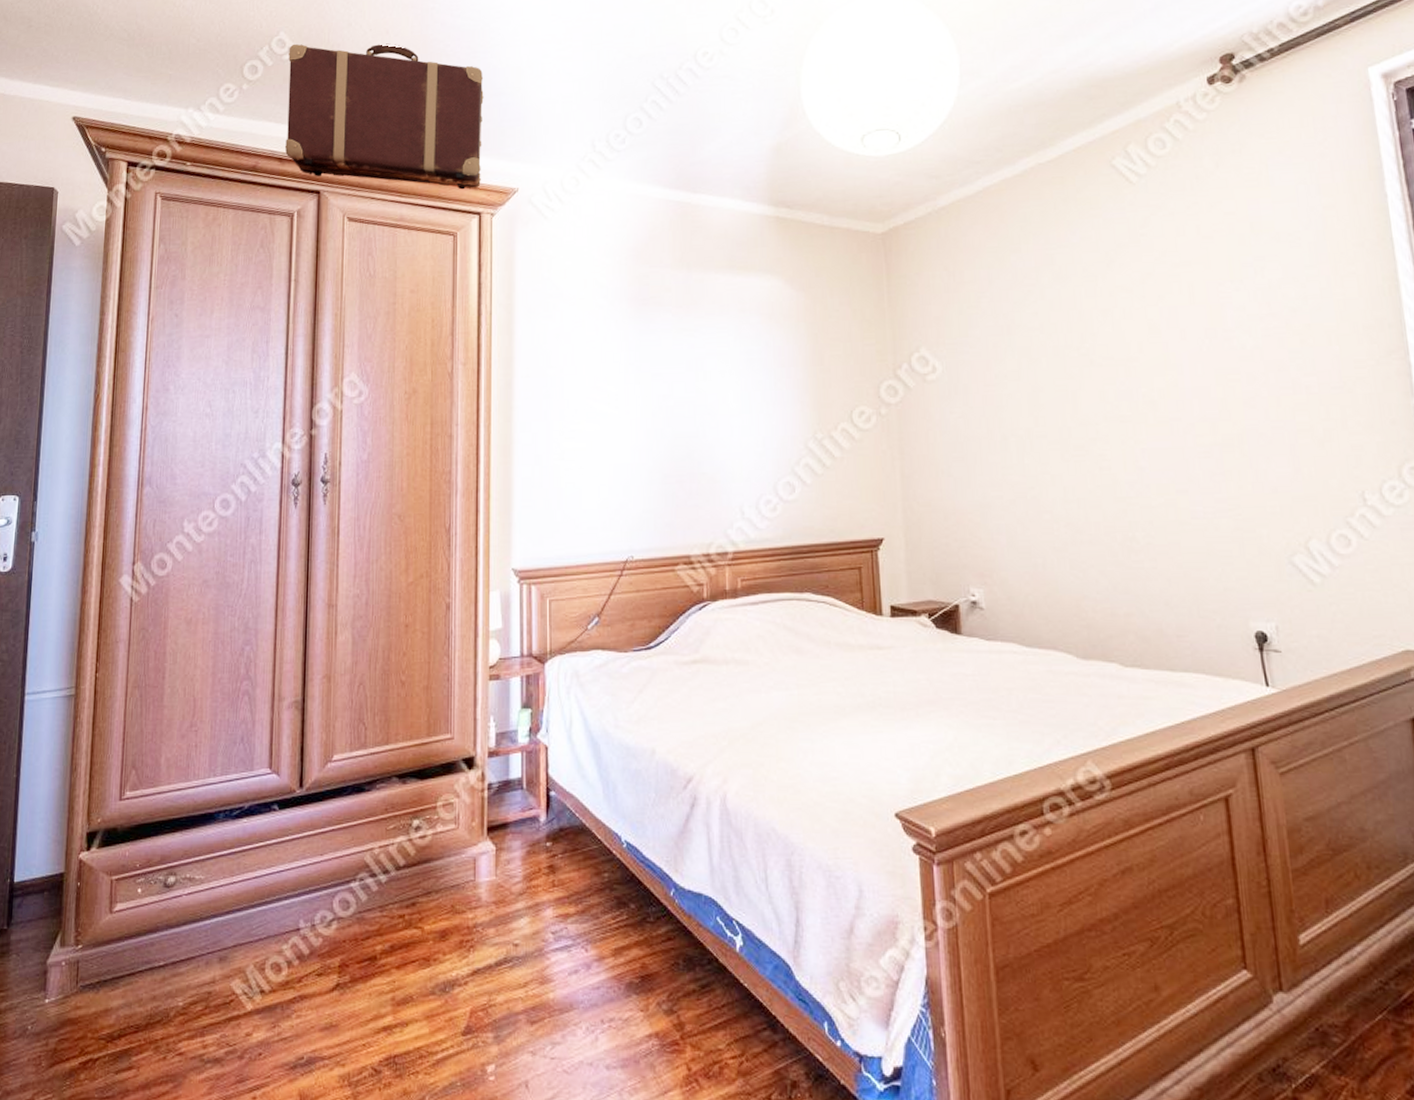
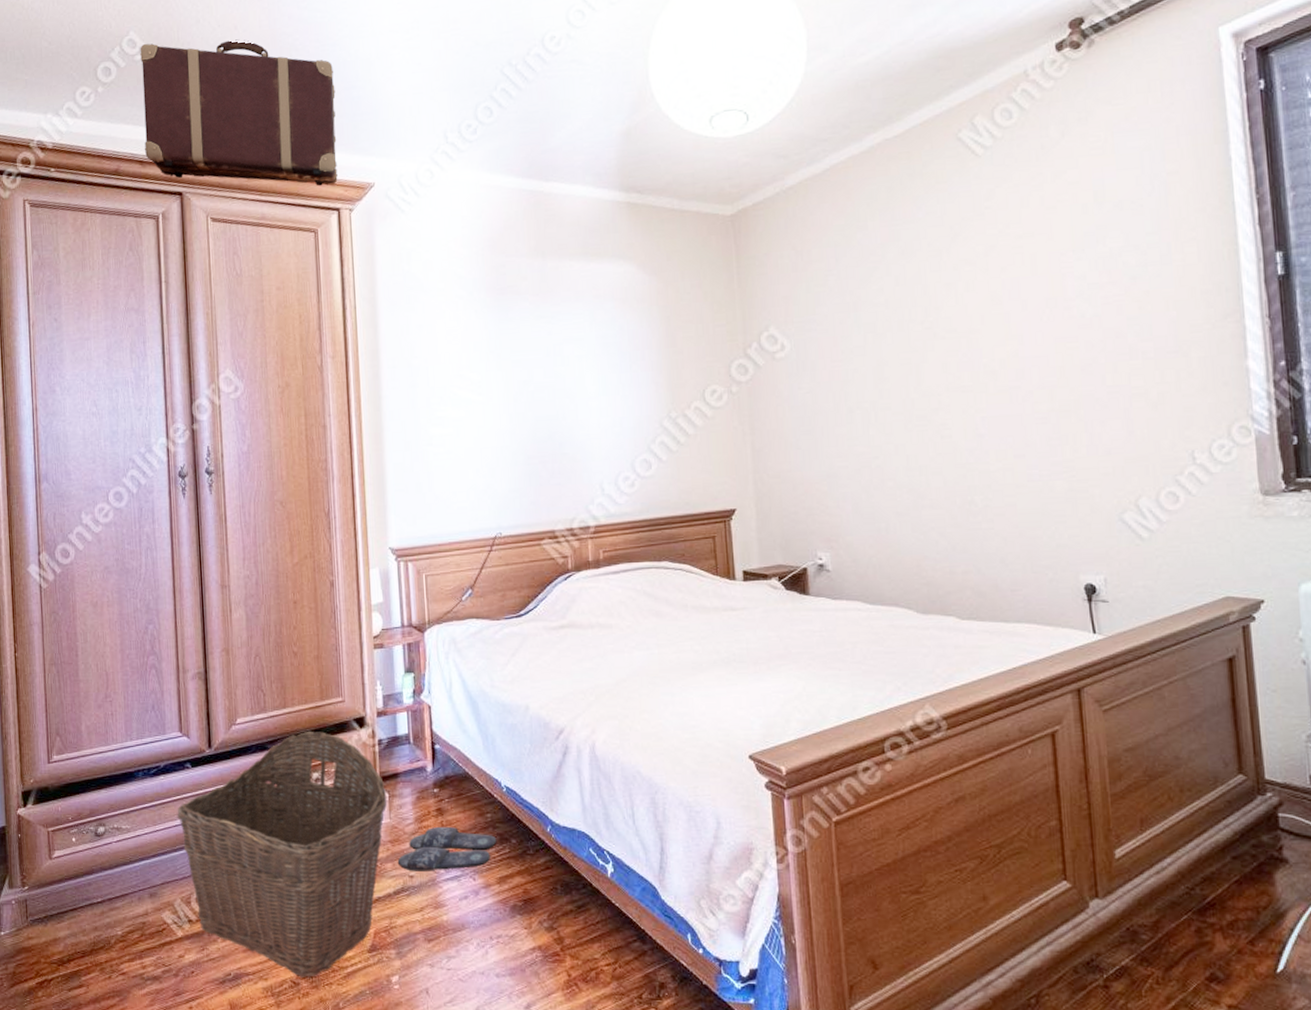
wicker basket: none [258,771,494,1064] -> present [177,730,388,978]
slippers: none [502,886,614,939] -> present [398,826,497,871]

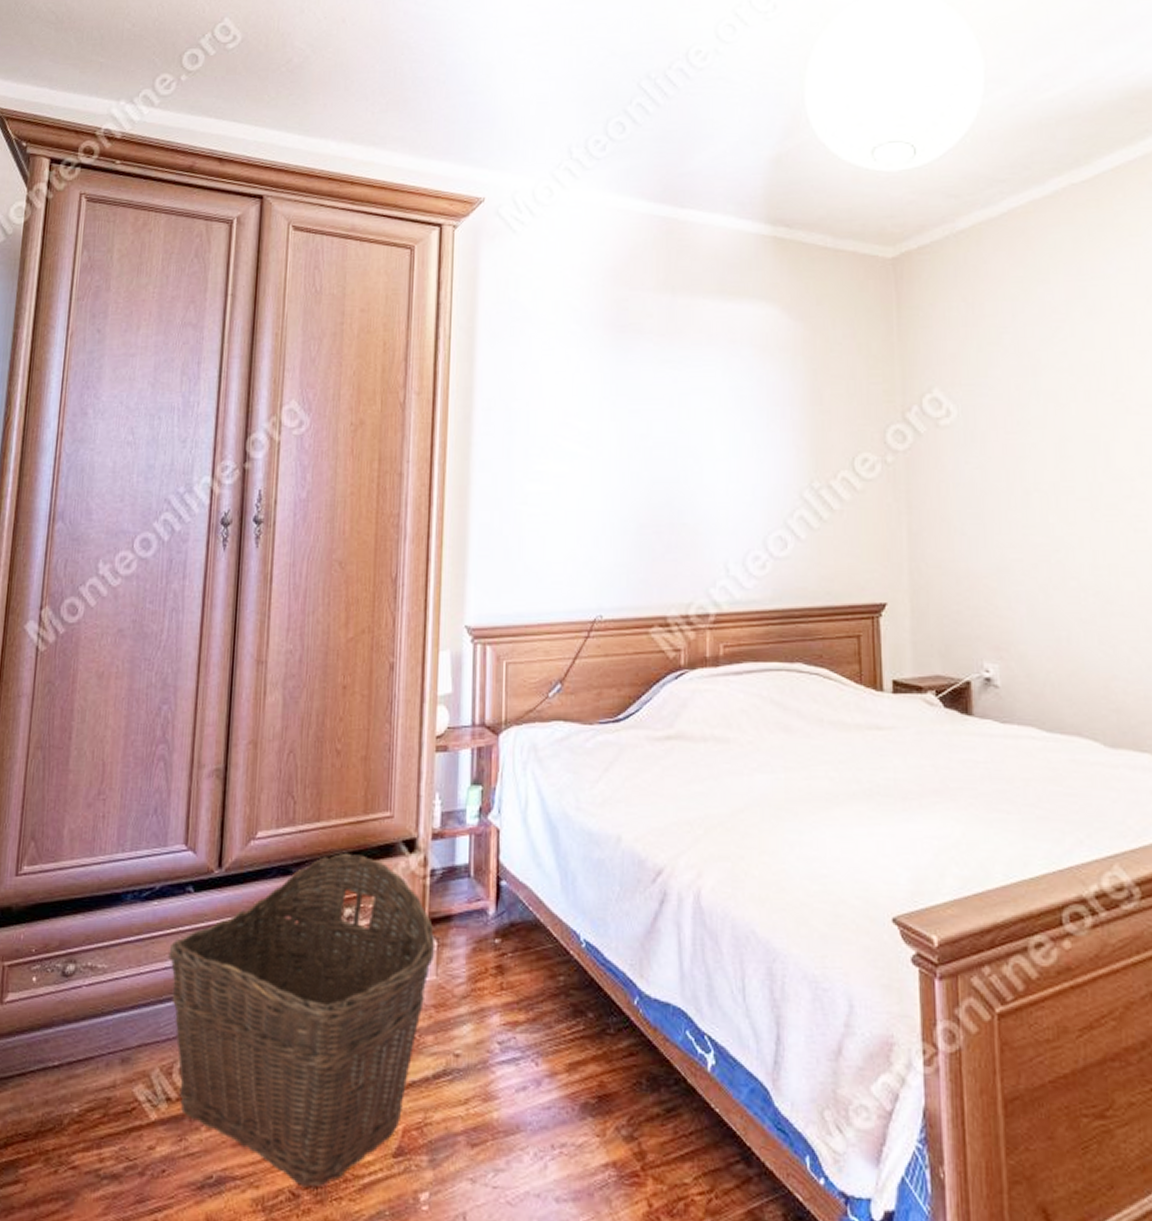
suitcase: present [140,39,338,186] -> none [225,31,450,198]
slippers: present [398,826,497,871] -> none [442,989,569,1050]

